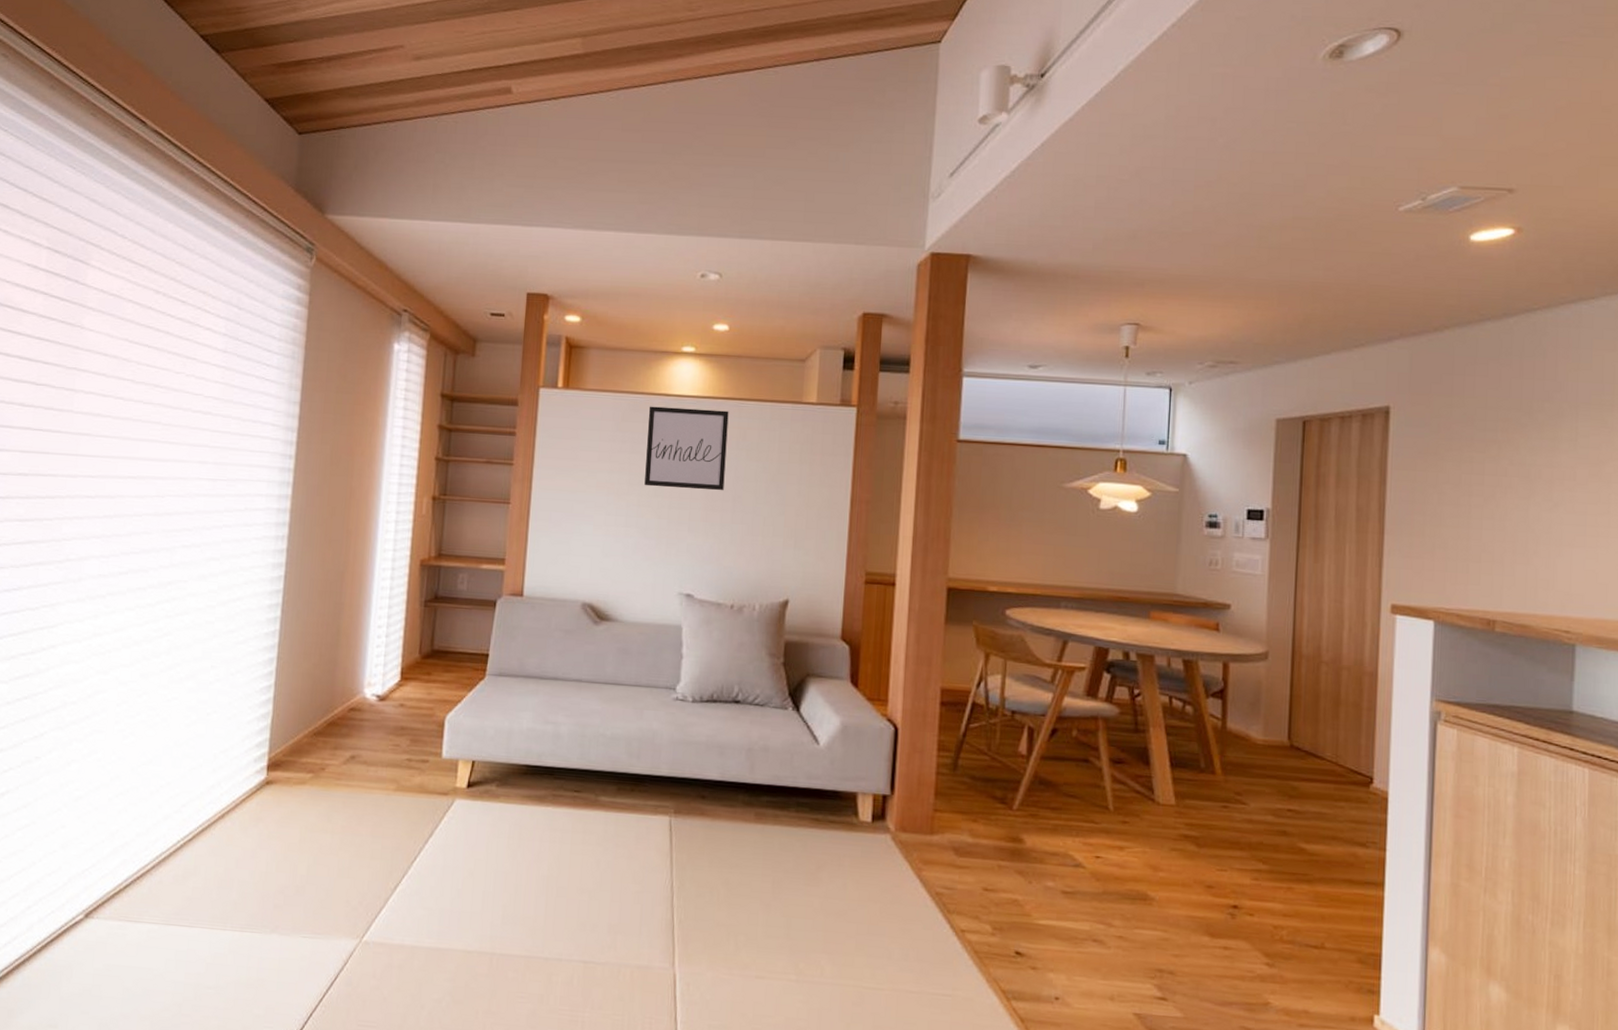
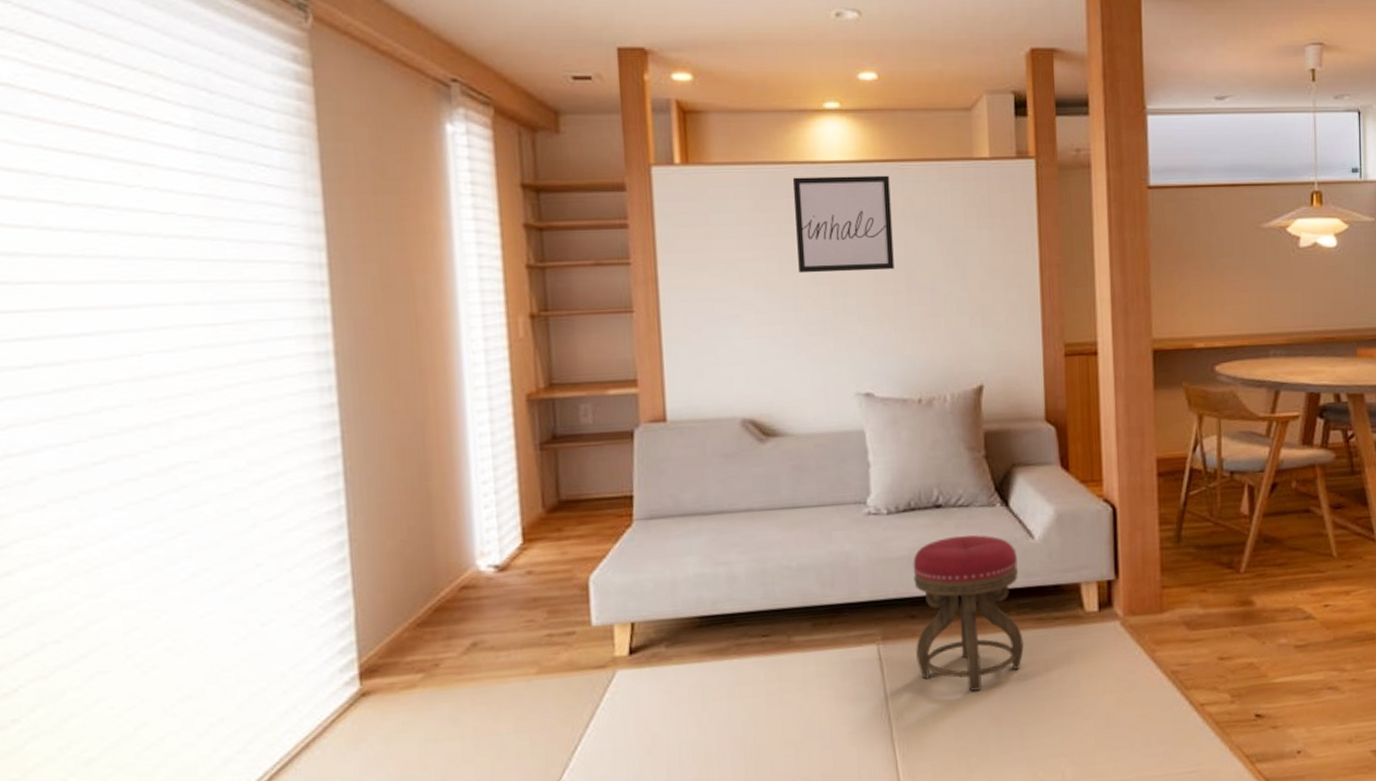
stool: none [702,731,802,875] -> present [913,535,1024,691]

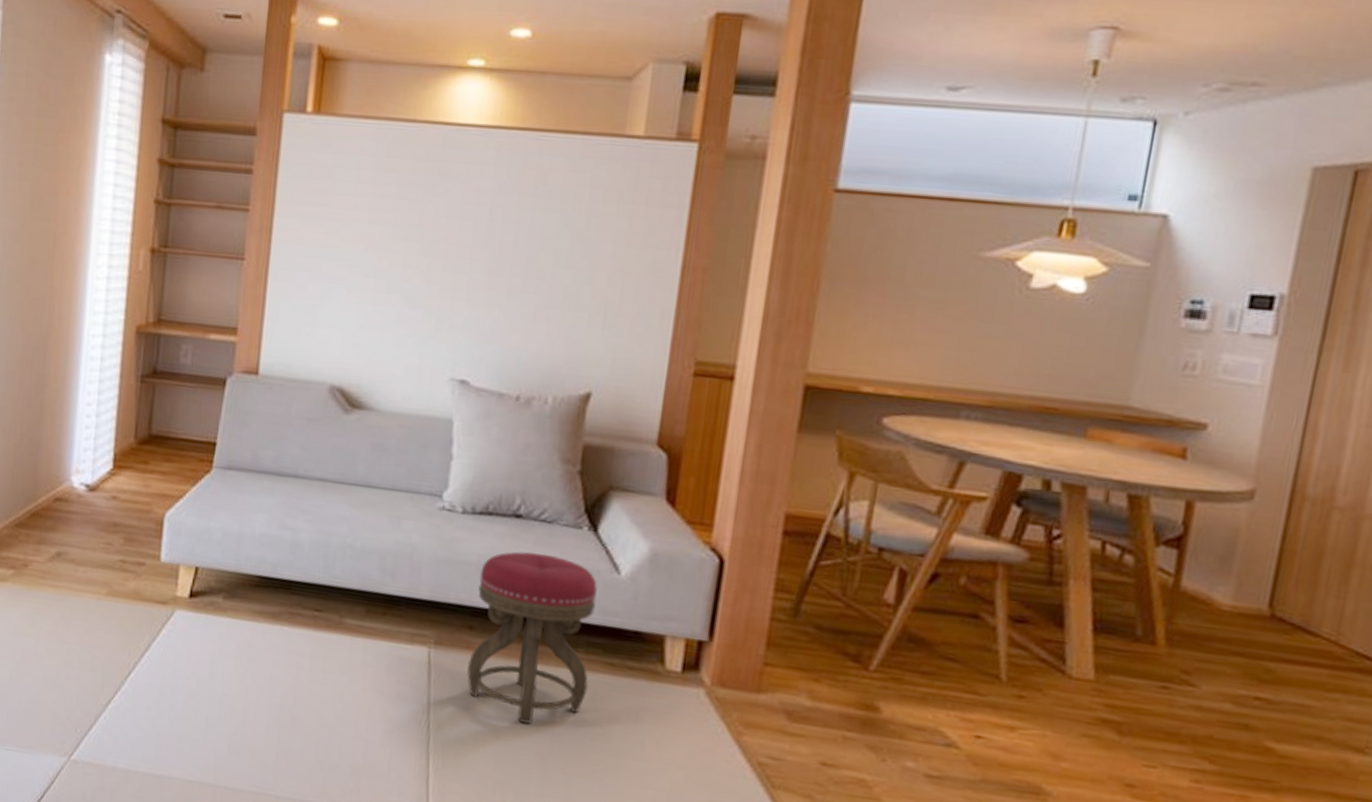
wall art: present [792,175,894,274] -> none [412,138,526,251]

